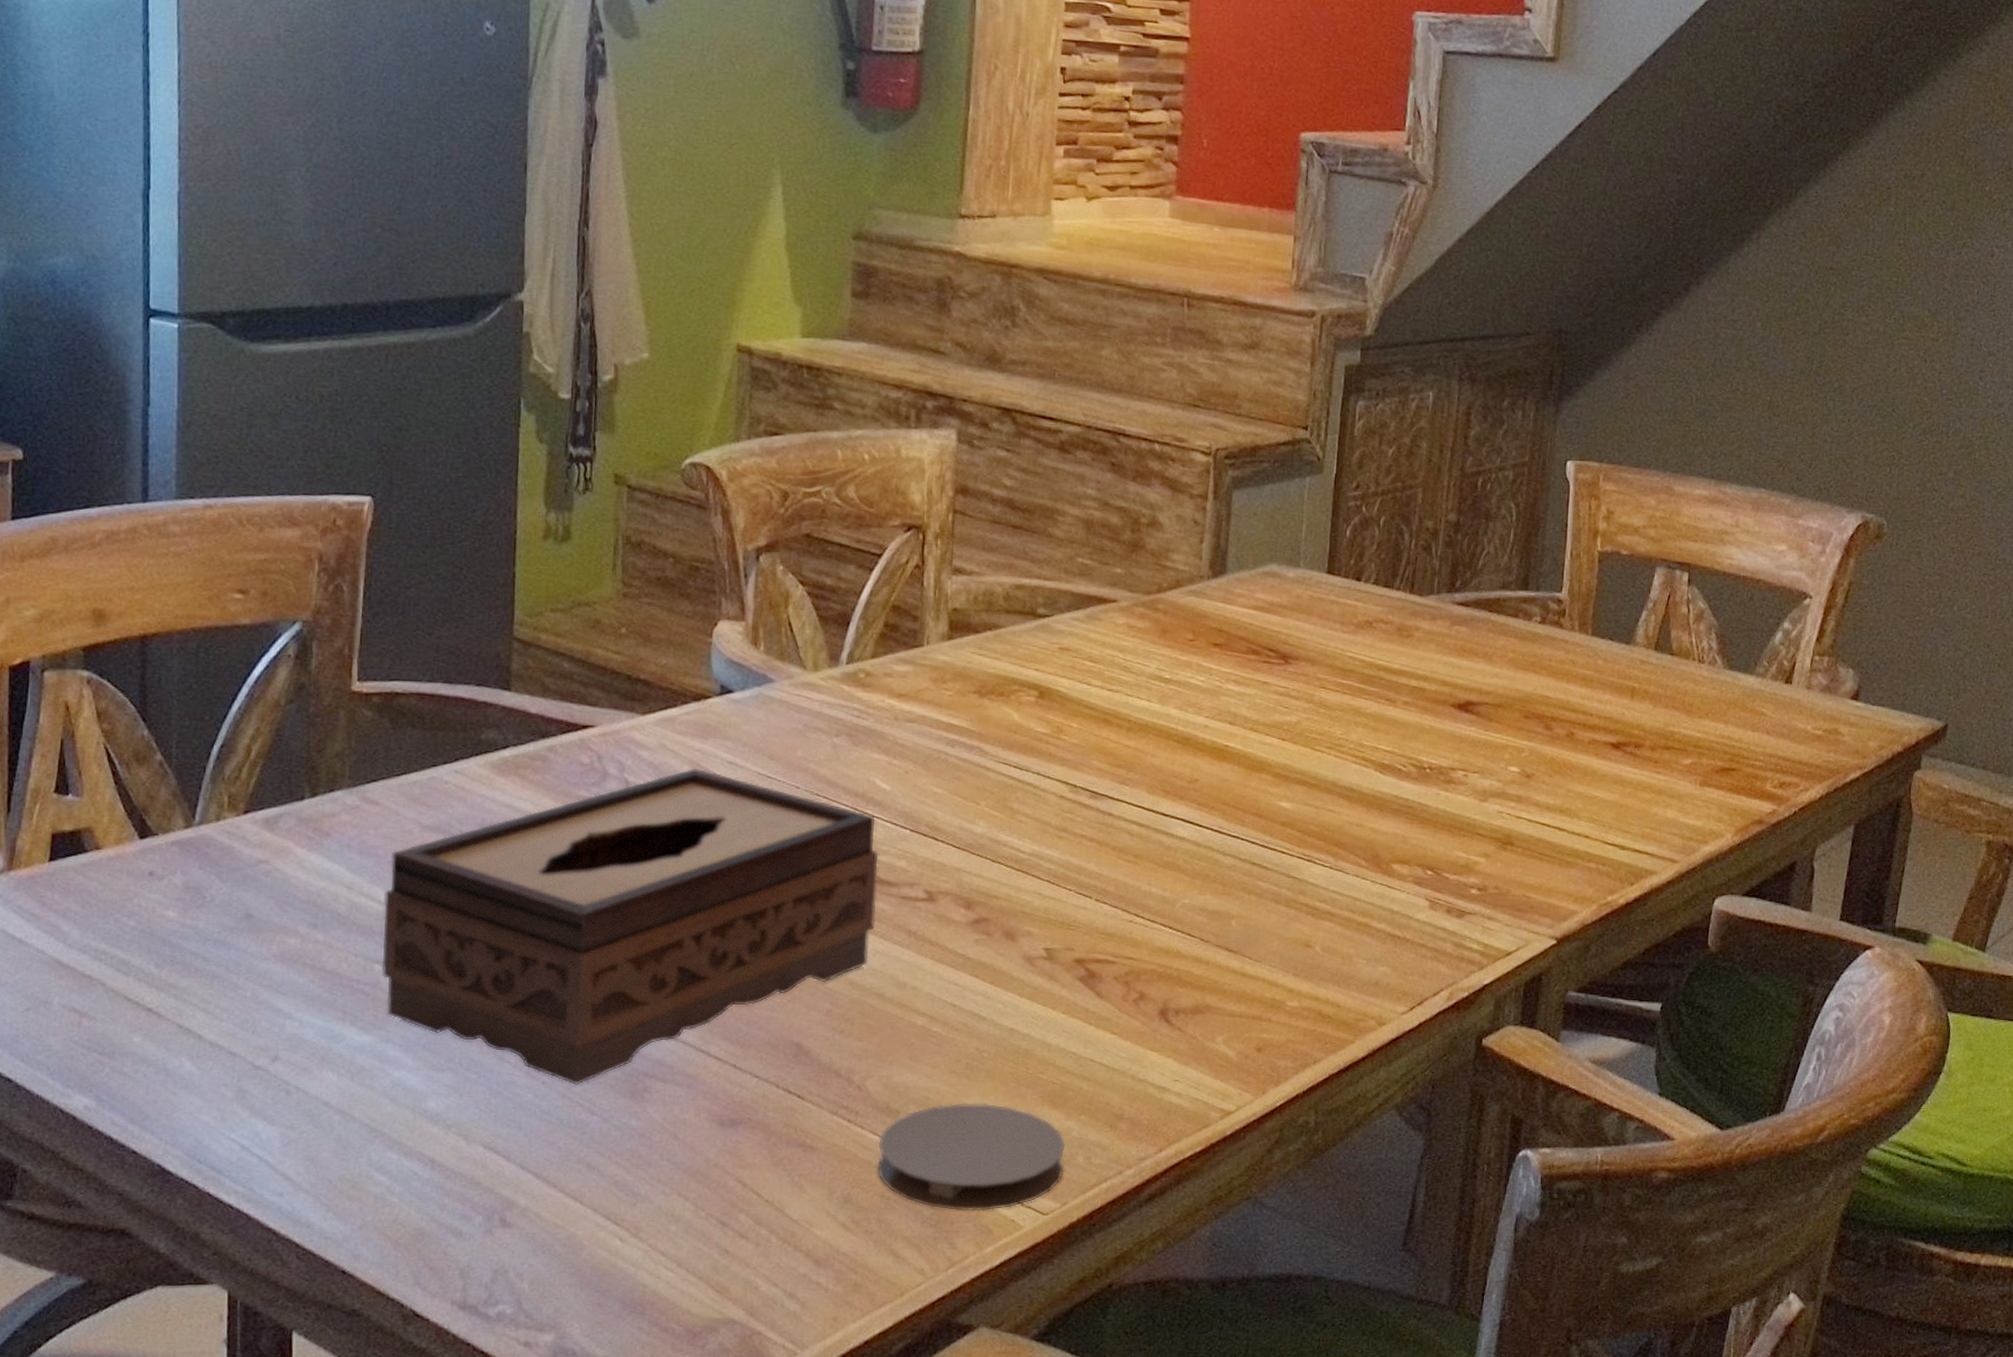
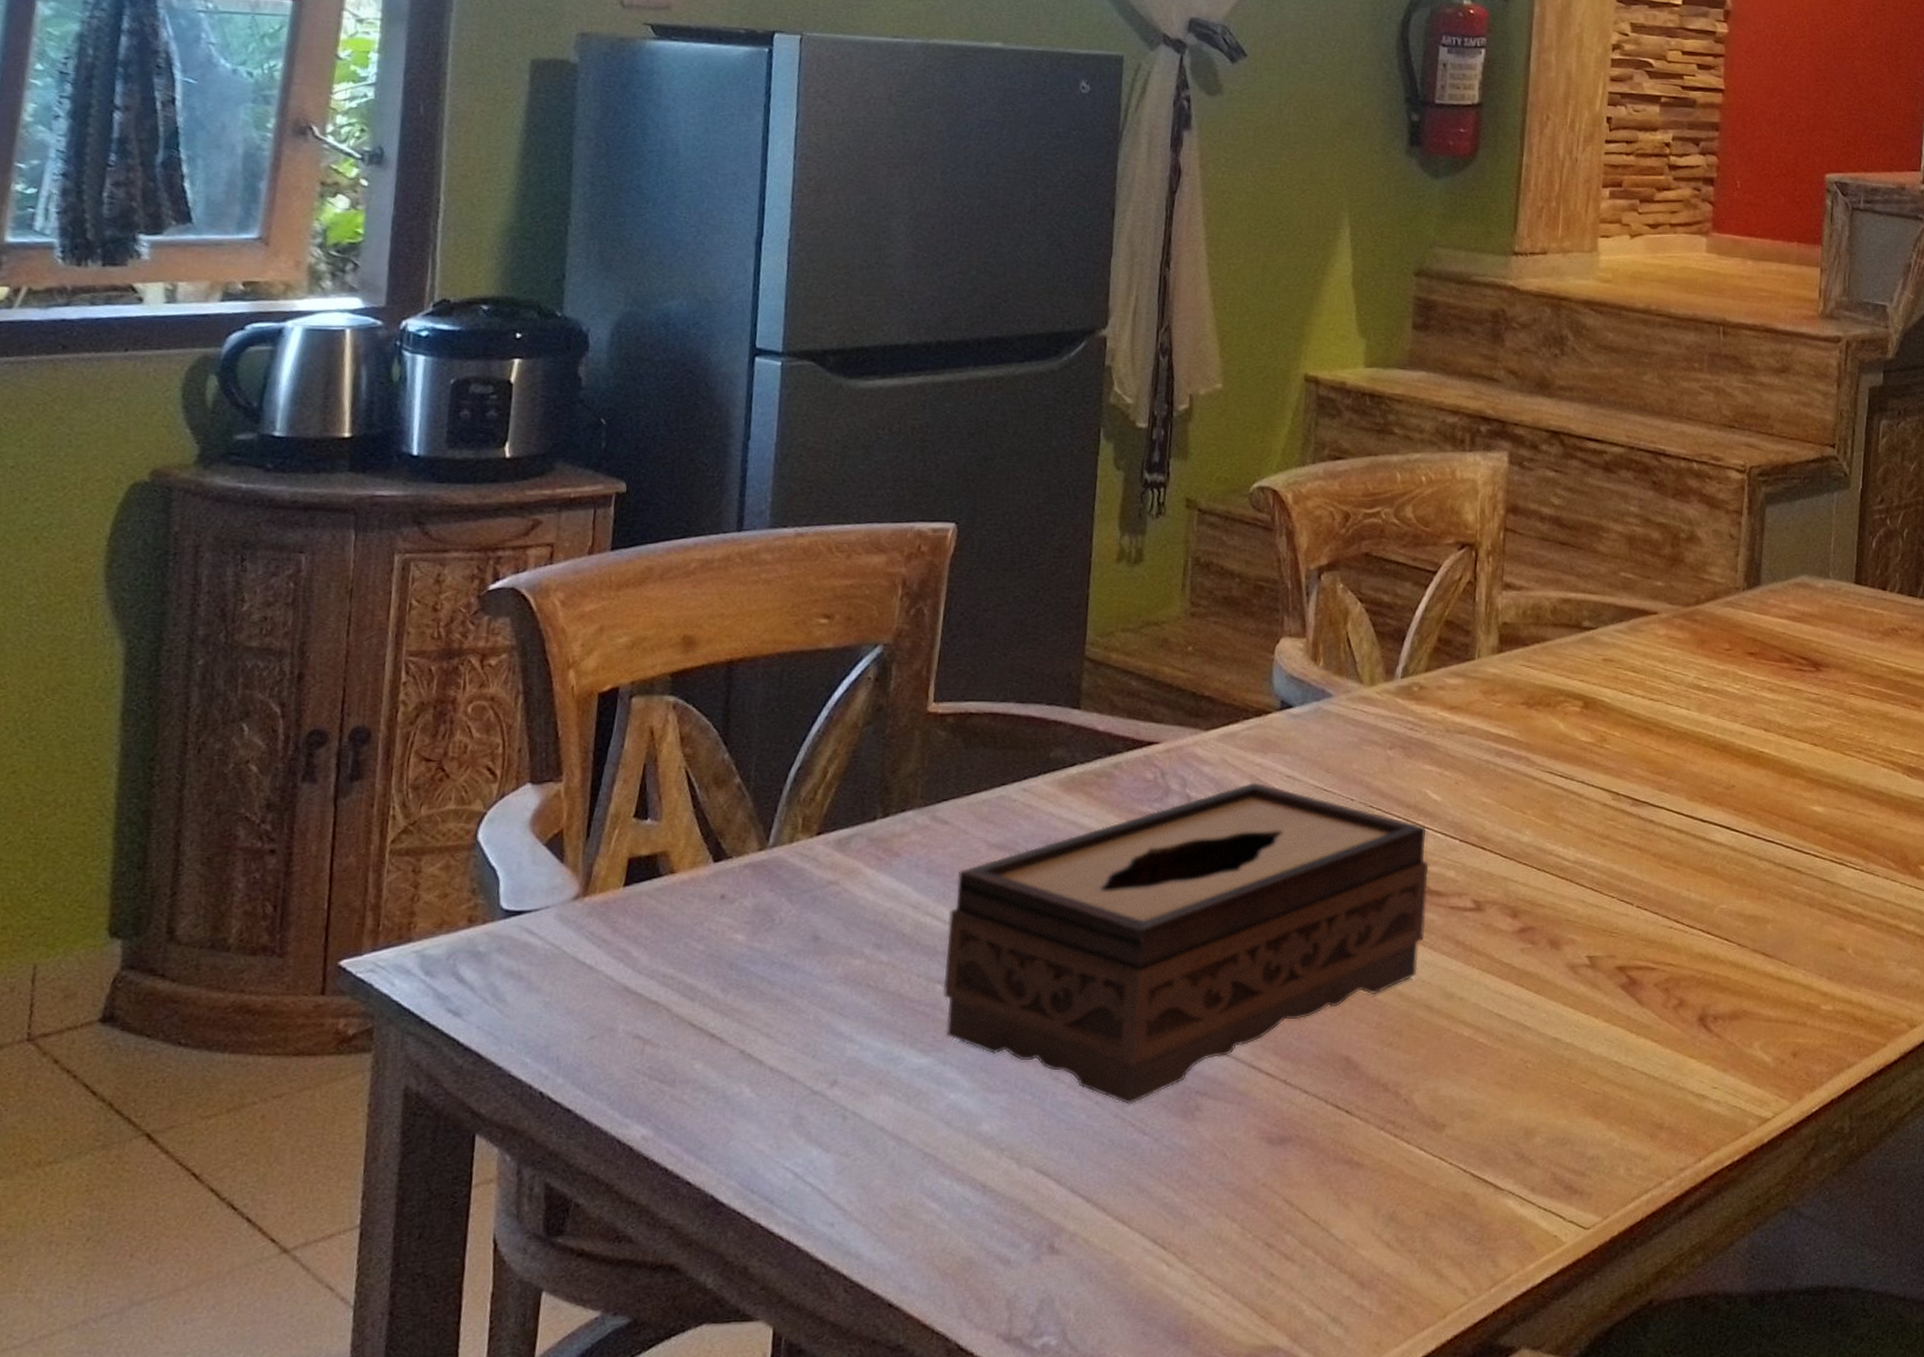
coaster: present [877,1104,1066,1211] -> none [1422,1116,1607,1227]

